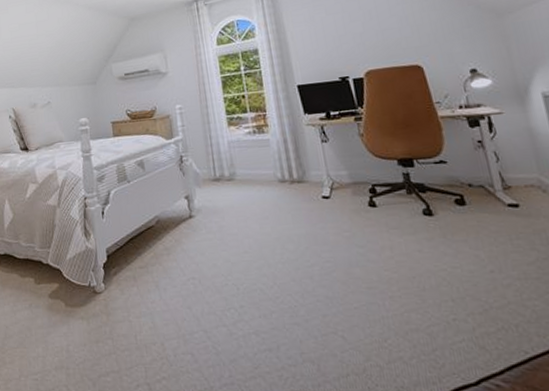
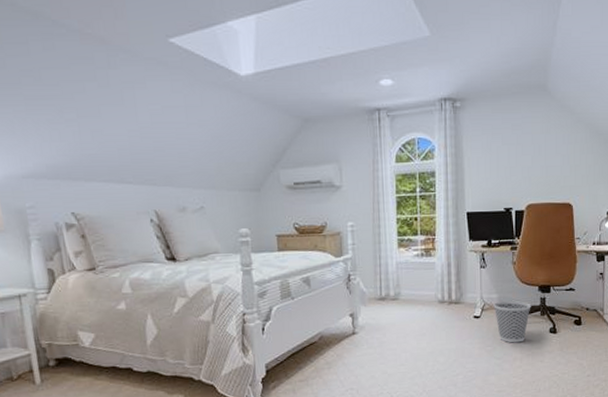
wastebasket: none [344,177,393,228] -> present [493,300,531,343]

